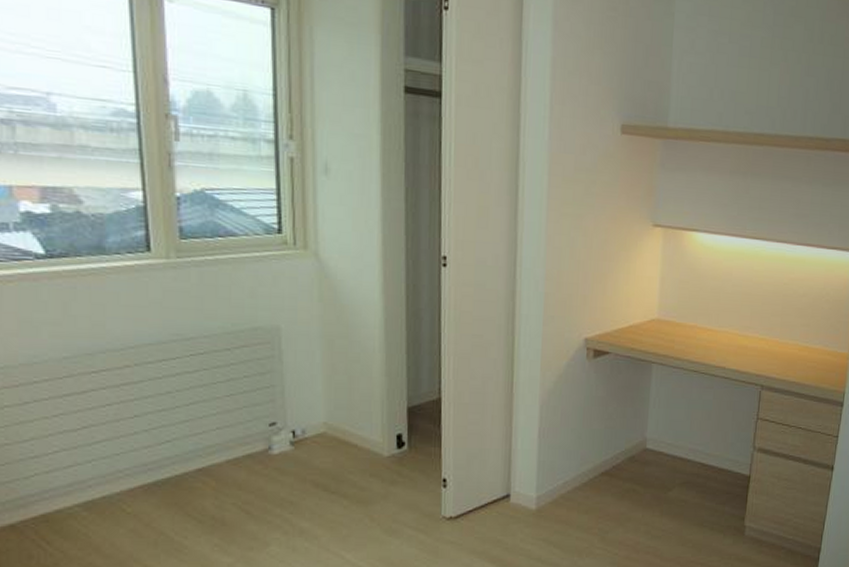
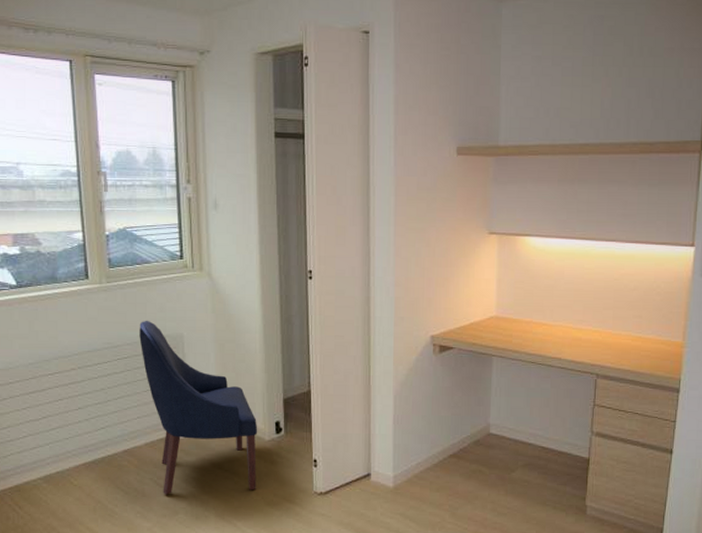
chair: none [221,307,375,523] -> present [139,320,258,495]

